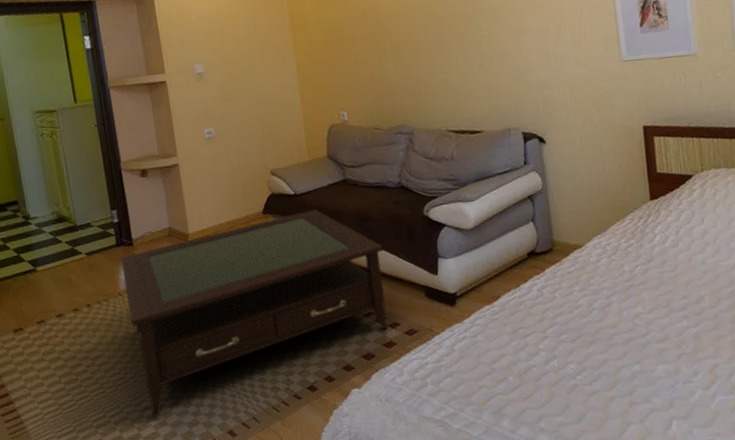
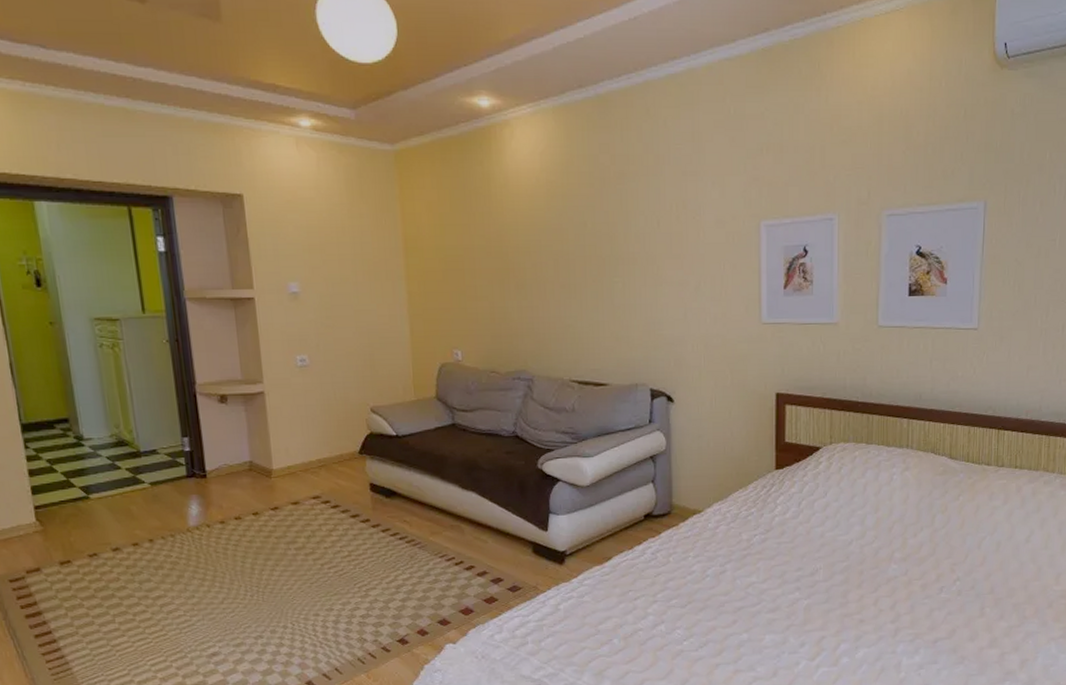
coffee table: present [120,208,388,419] -> none [191,452,492,665]

